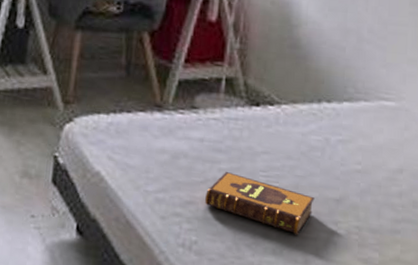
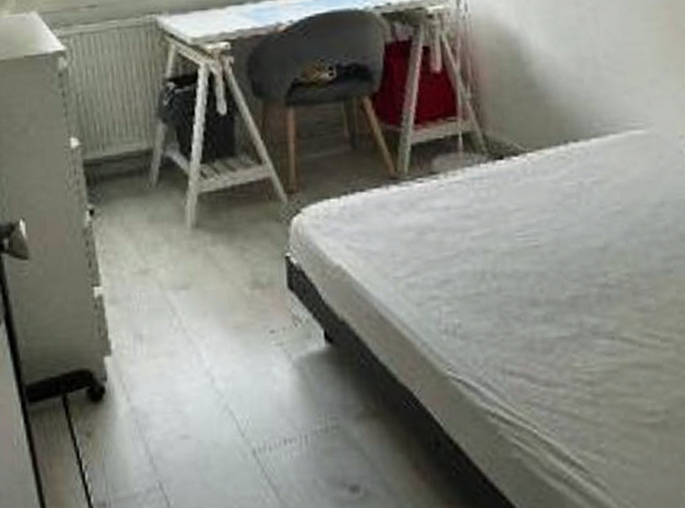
hardback book: present [205,171,315,235] -> none [461,238,579,296]

